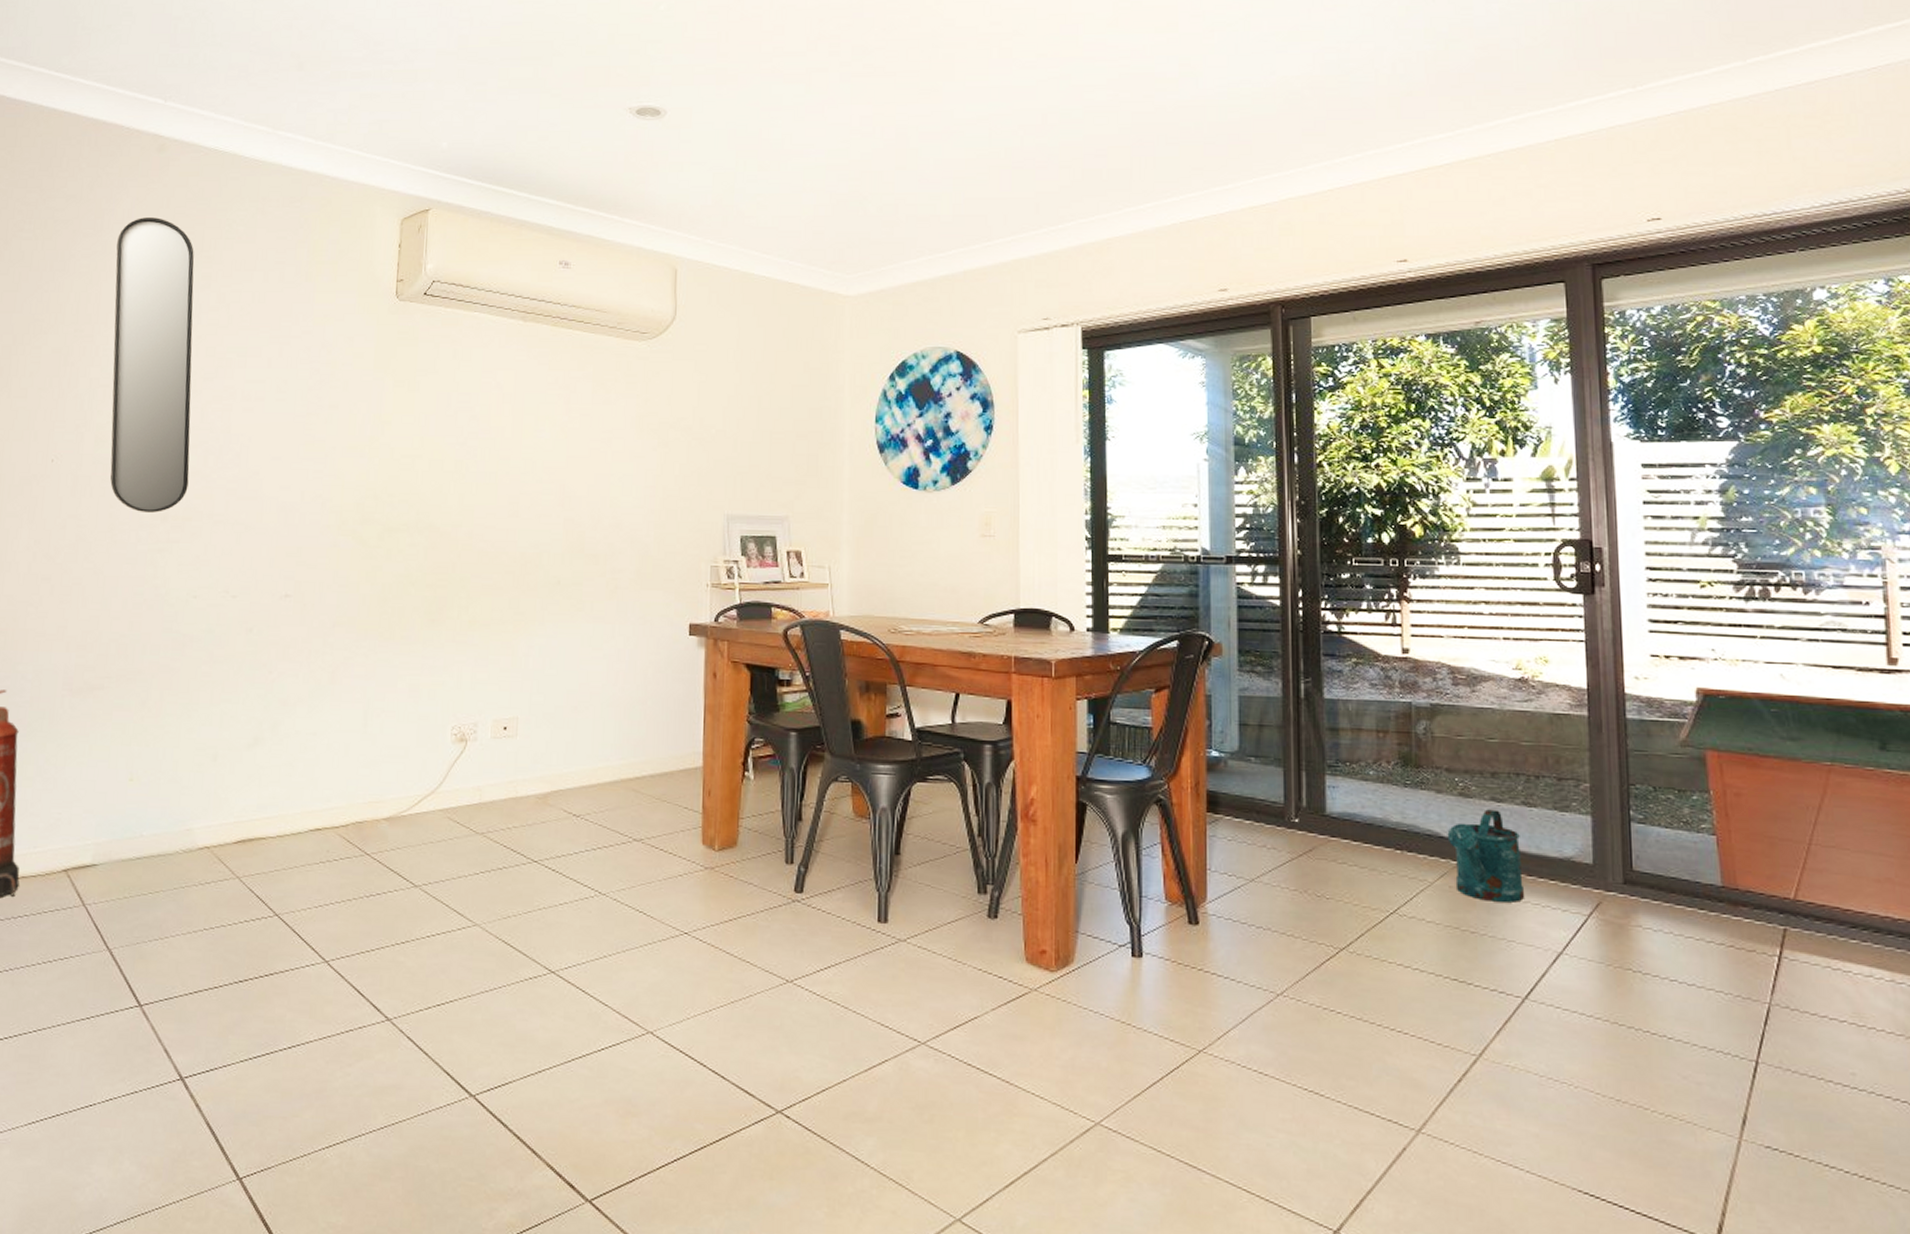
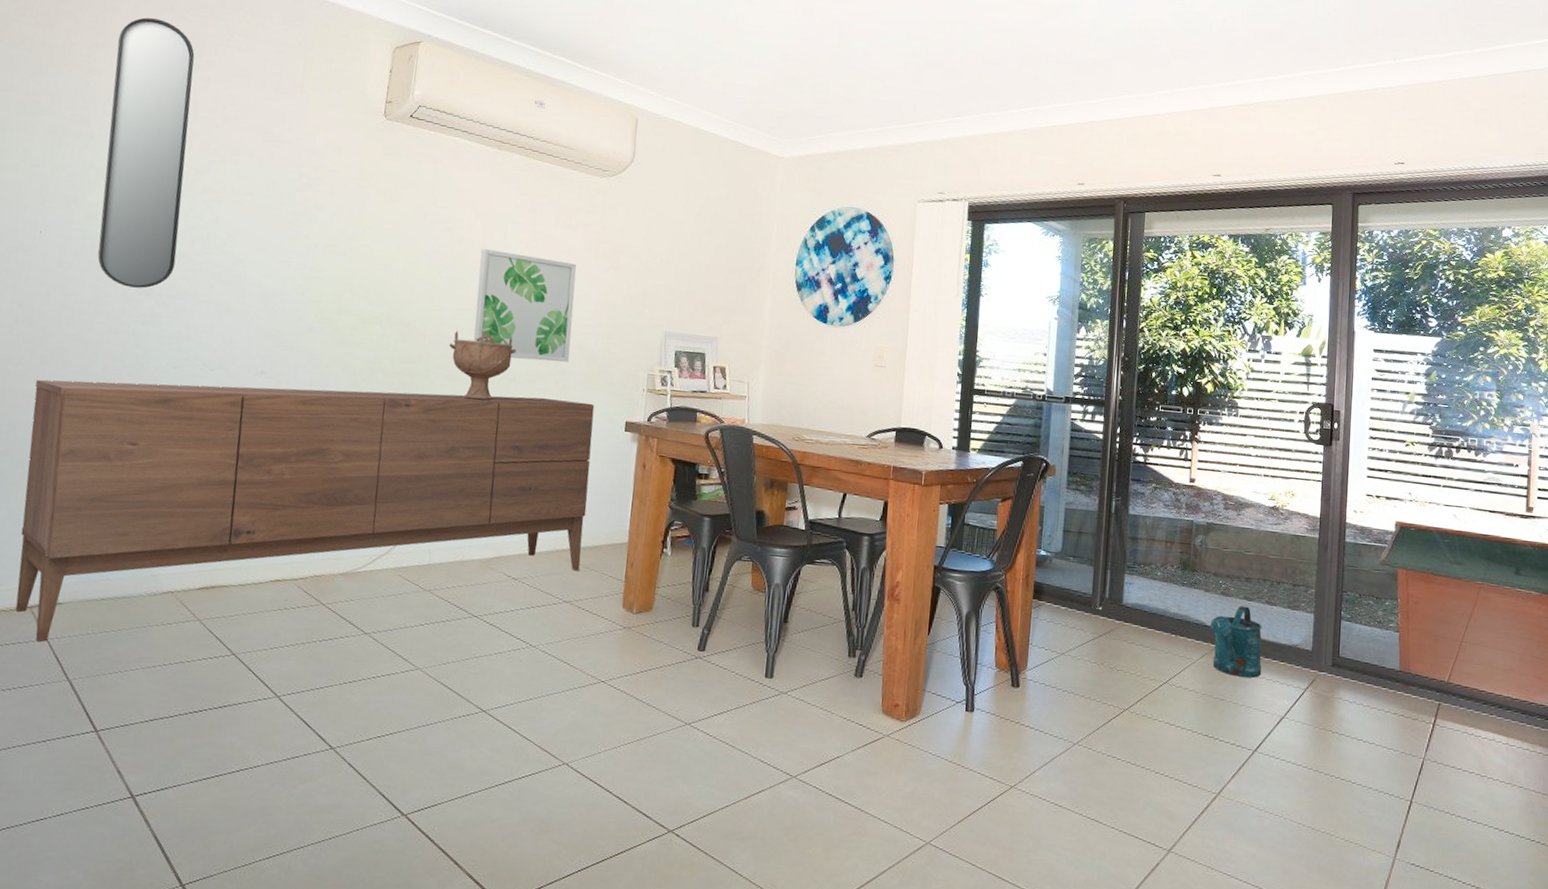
sideboard: none [51,603,653,908] -> present [15,379,595,642]
decorative bowl: none [485,532,559,610] -> present [449,331,516,401]
wall art: none [510,436,620,560] -> present [473,249,577,362]

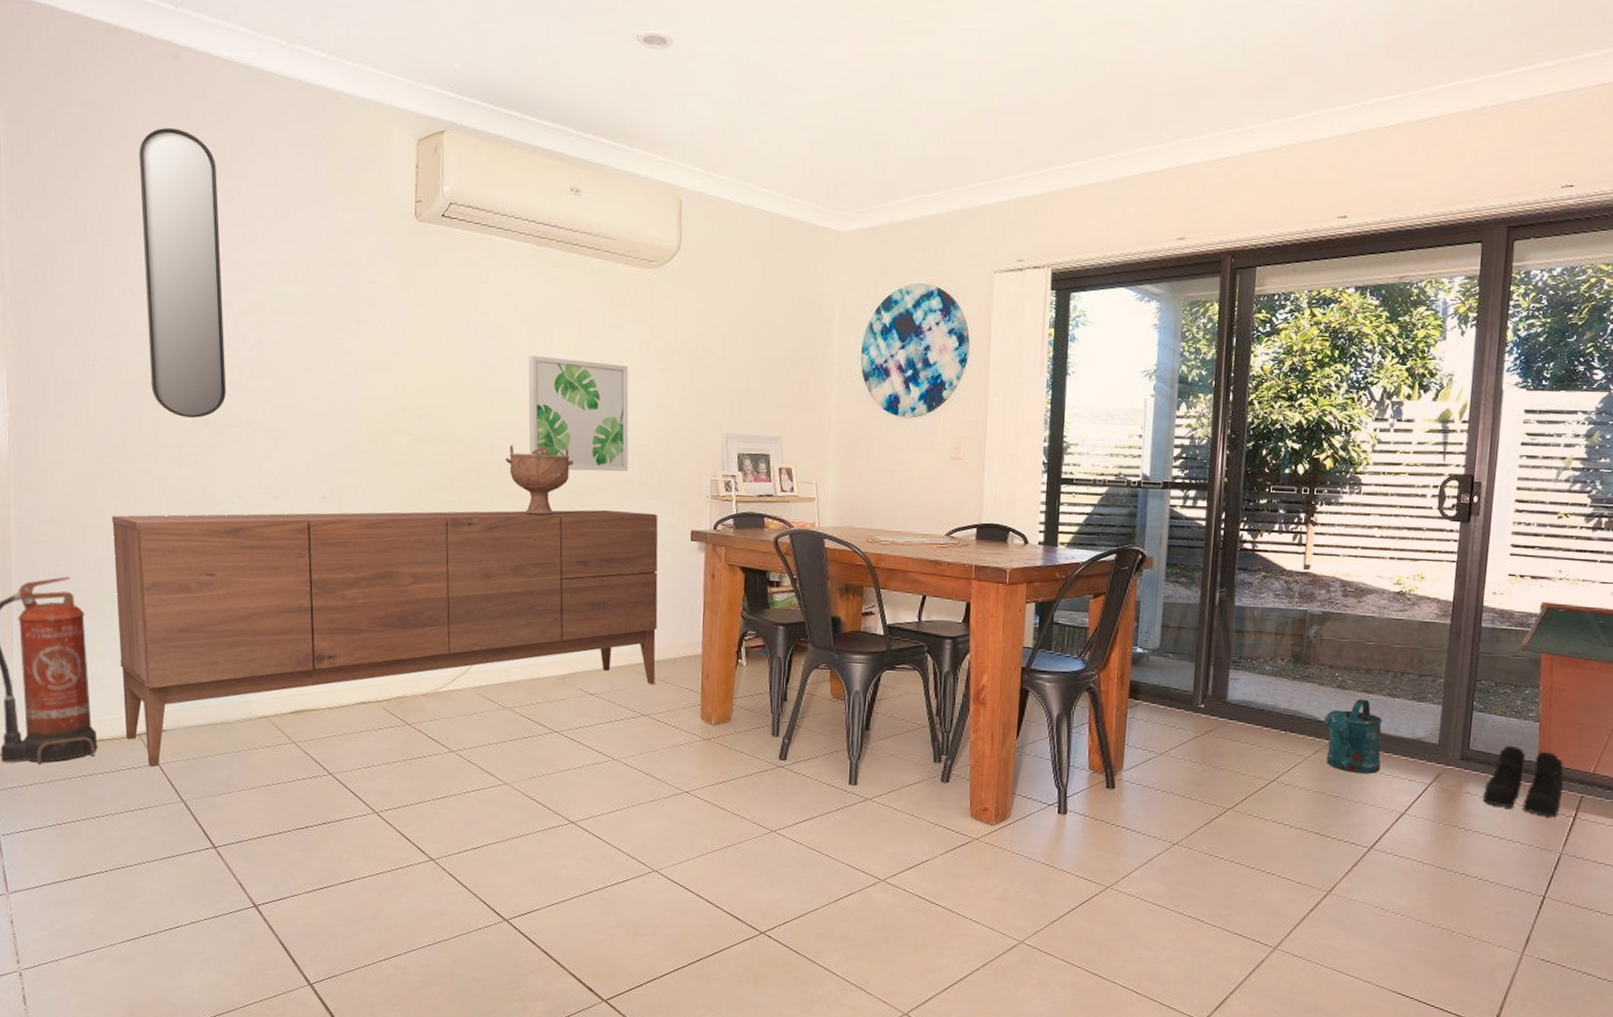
boots: none [1353,653,1423,723] -> present [1482,745,1564,816]

